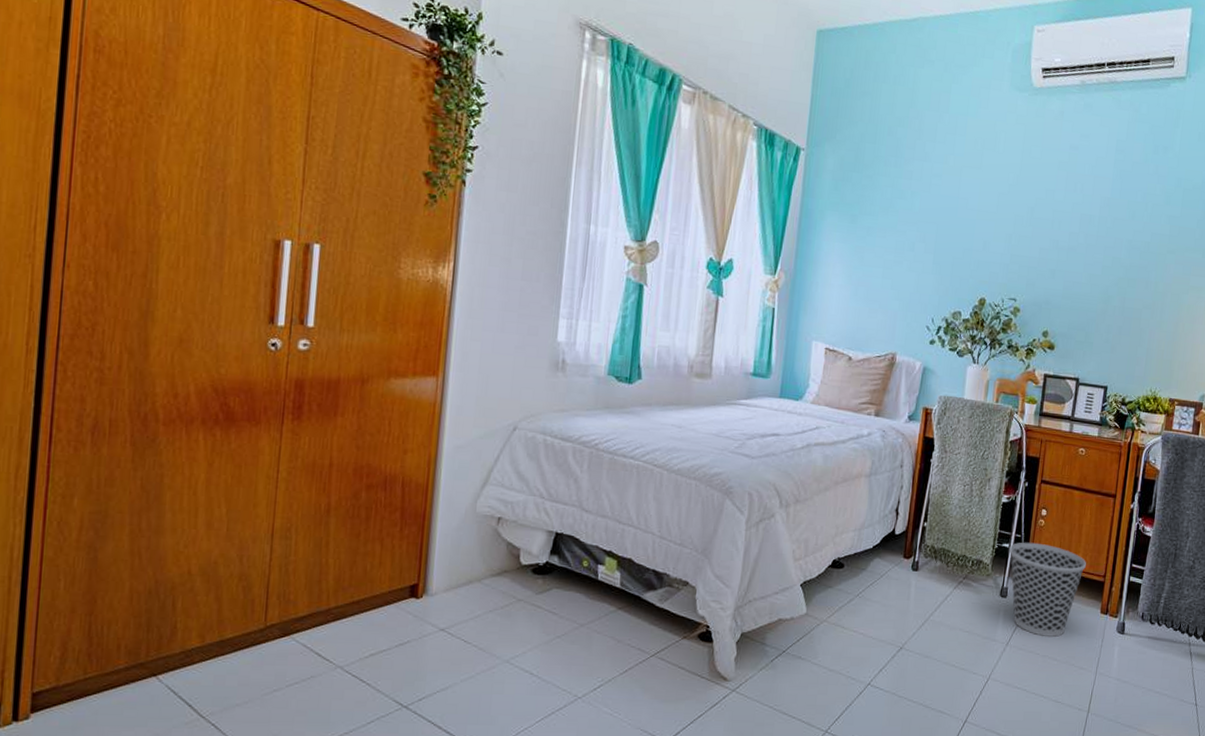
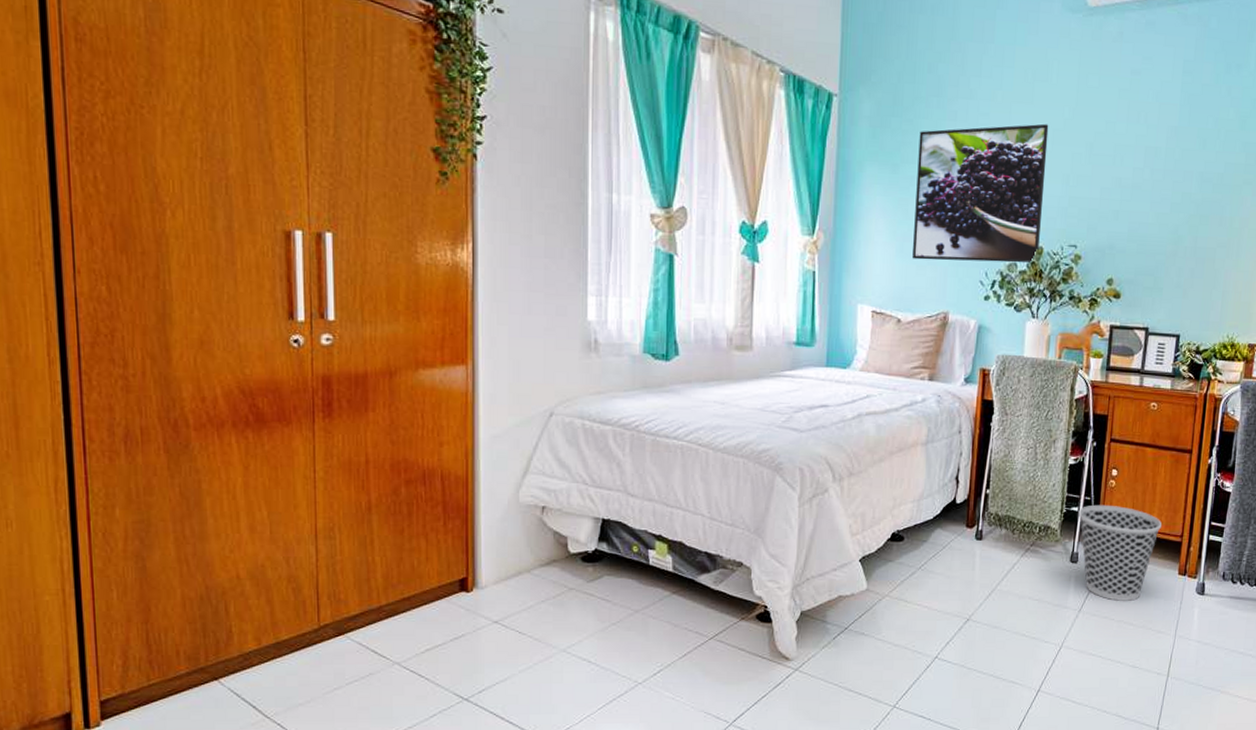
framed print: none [865,186,995,312] -> present [912,123,1049,263]

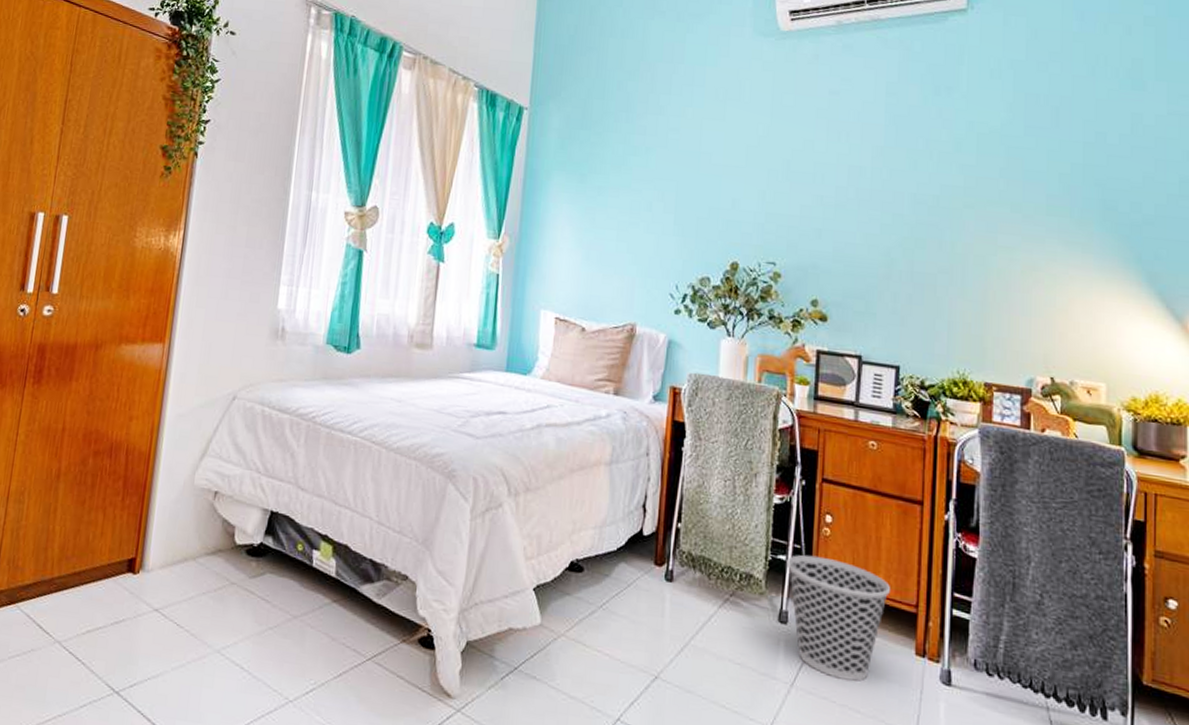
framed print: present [912,123,1049,263] -> none [599,140,742,278]

